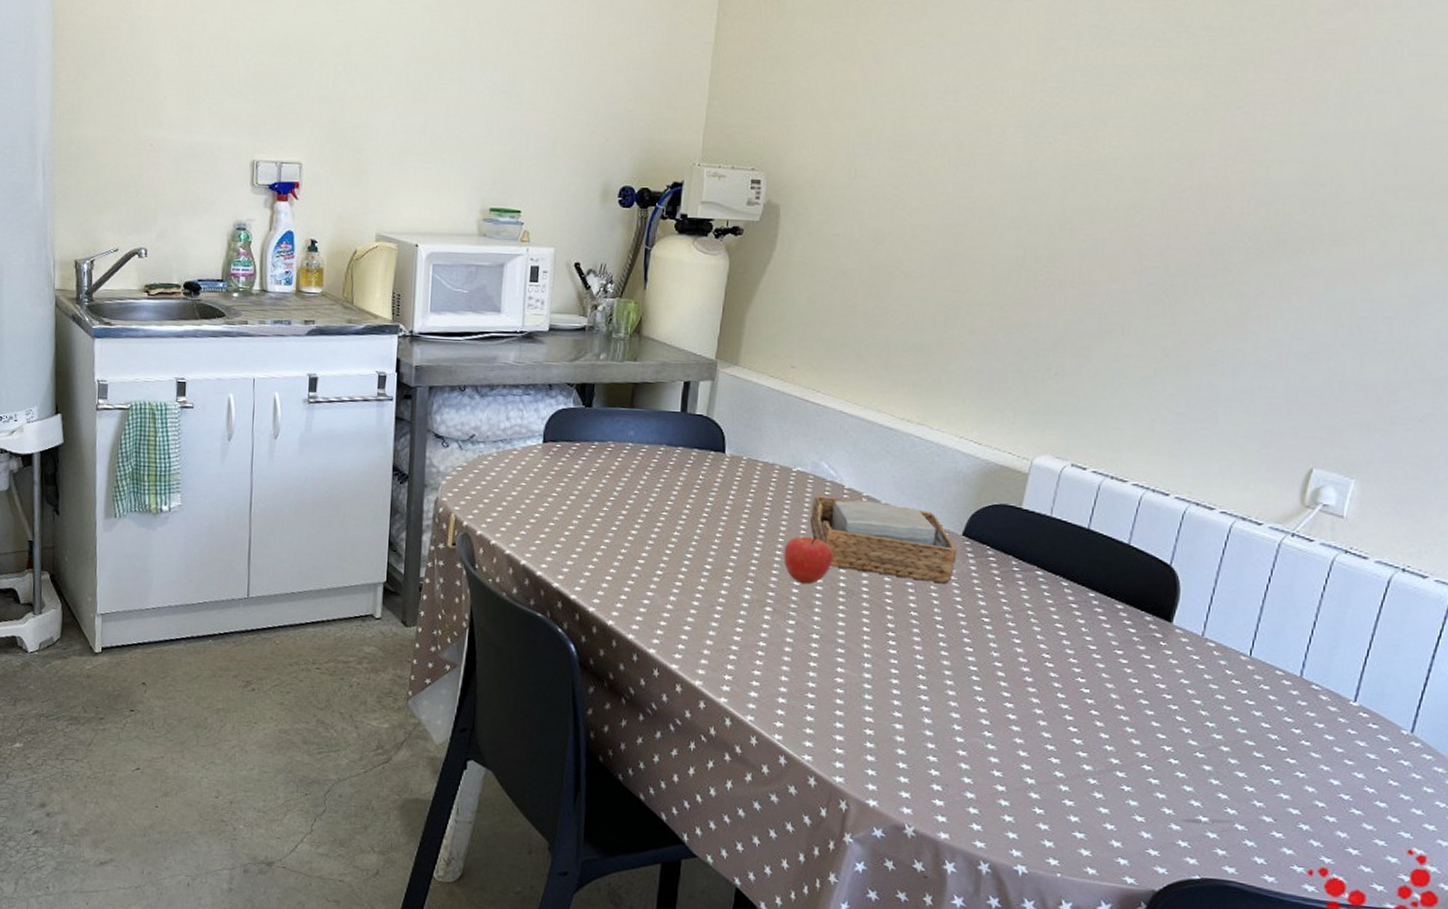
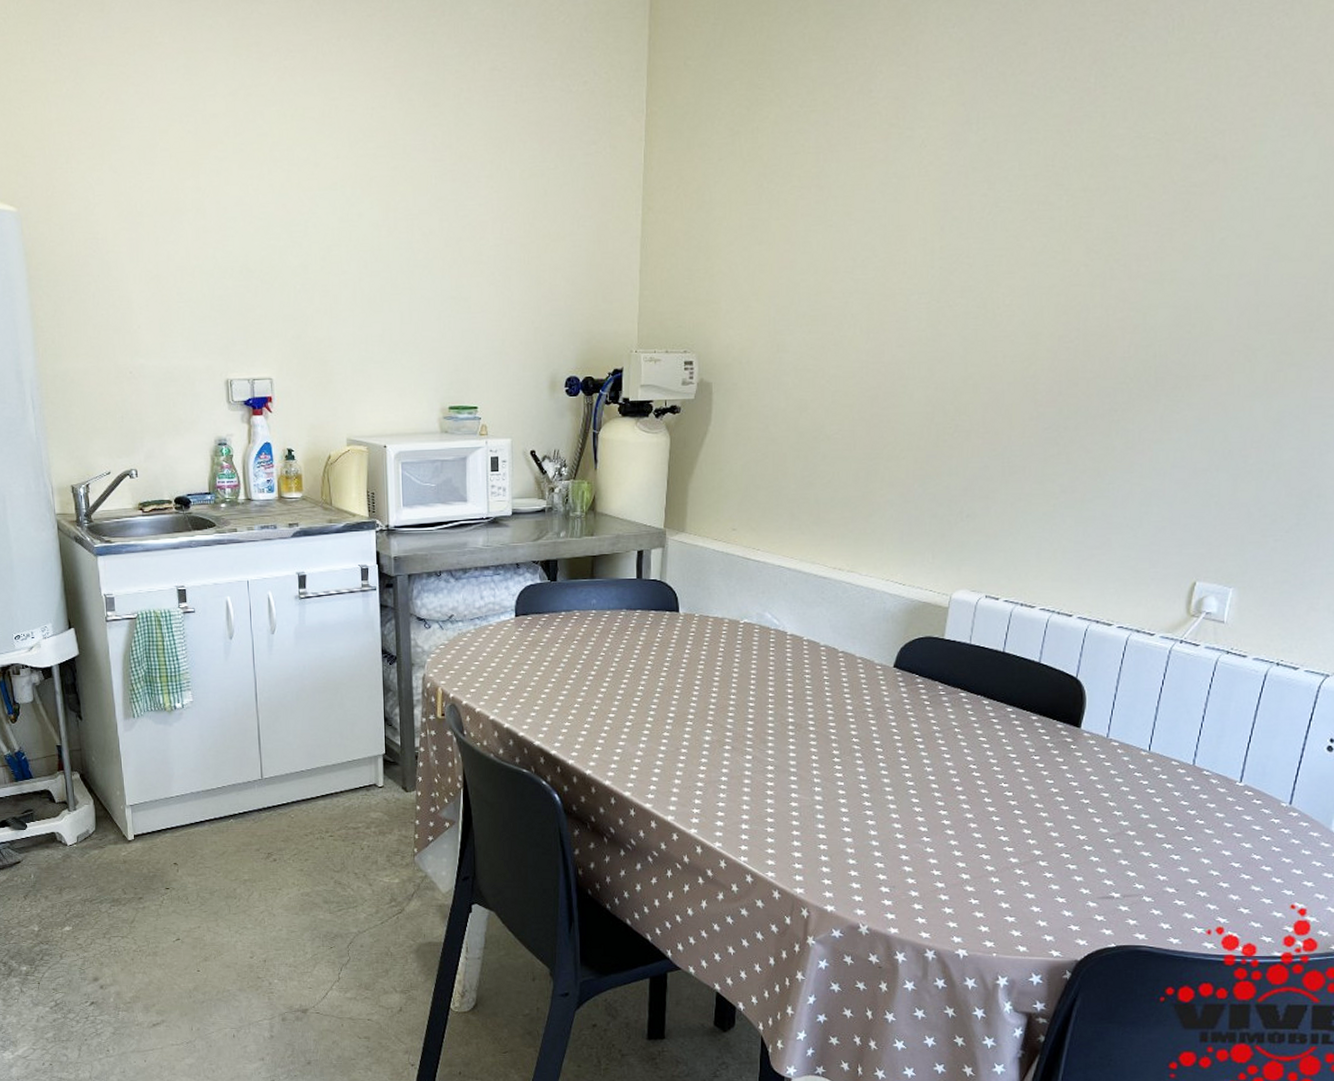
fruit: present [783,535,834,585] -> none [737,678,782,723]
napkin holder: present [809,495,957,584] -> none [758,642,890,712]

